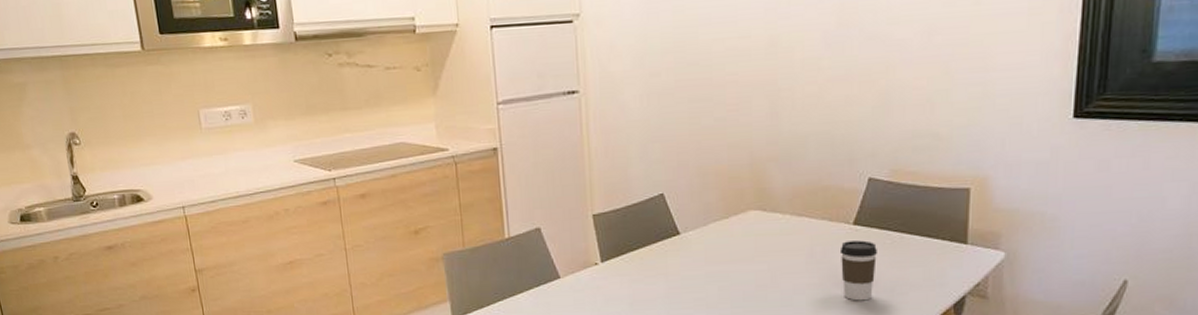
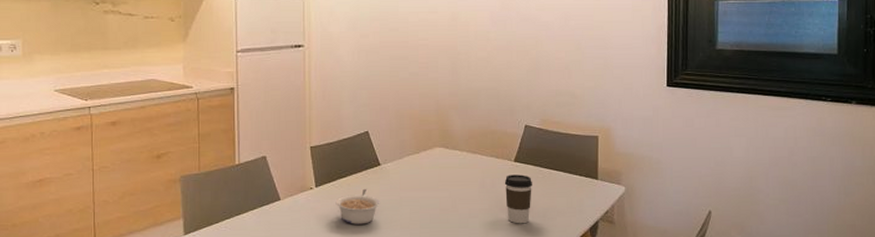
legume: none [626,262,681,305] -> present [335,188,380,225]

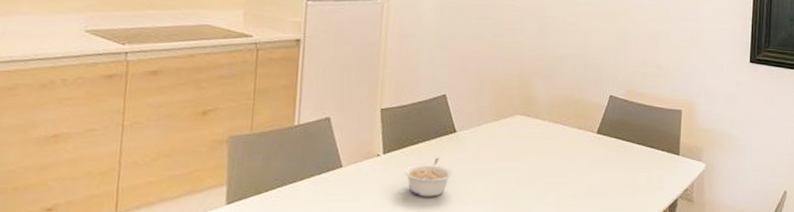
coffee cup: present [504,175,532,224] -> none [585,147,614,200]

